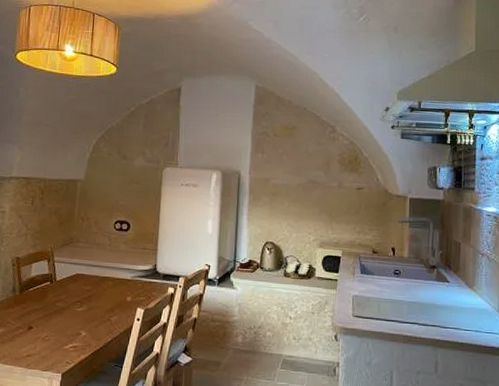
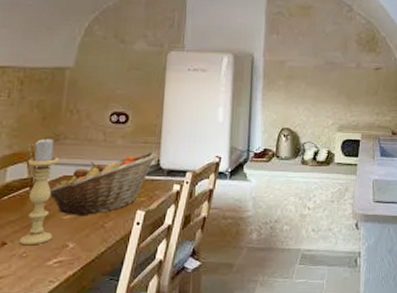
candle holder: none [42,240,72,331] -> present [19,137,58,246]
fruit basket: none [65,257,154,310] -> present [49,152,157,217]

